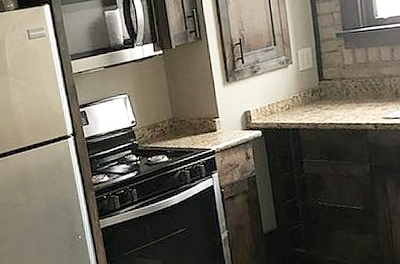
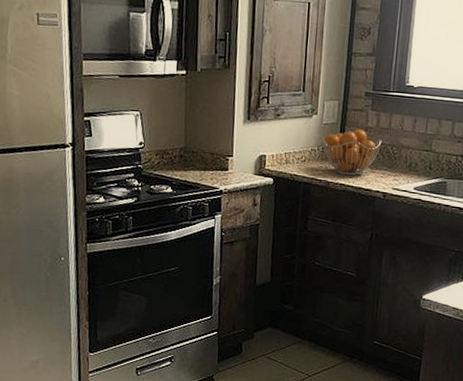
fruit basket: none [302,69,363,114] -> present [322,129,382,175]

